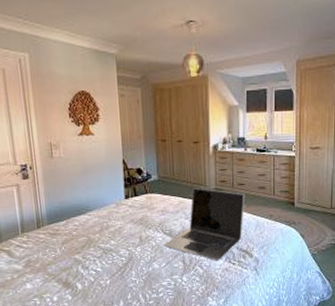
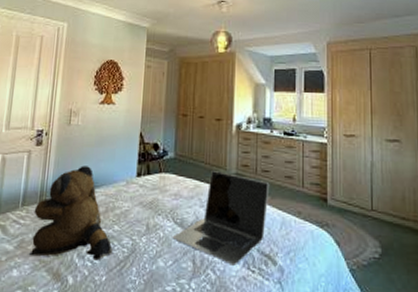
teddy bear: none [34,193,113,271] -> present [29,166,113,261]

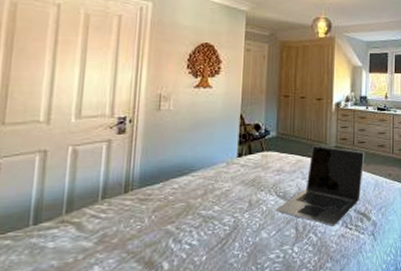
teddy bear: present [29,166,113,261] -> none [114,151,213,248]

